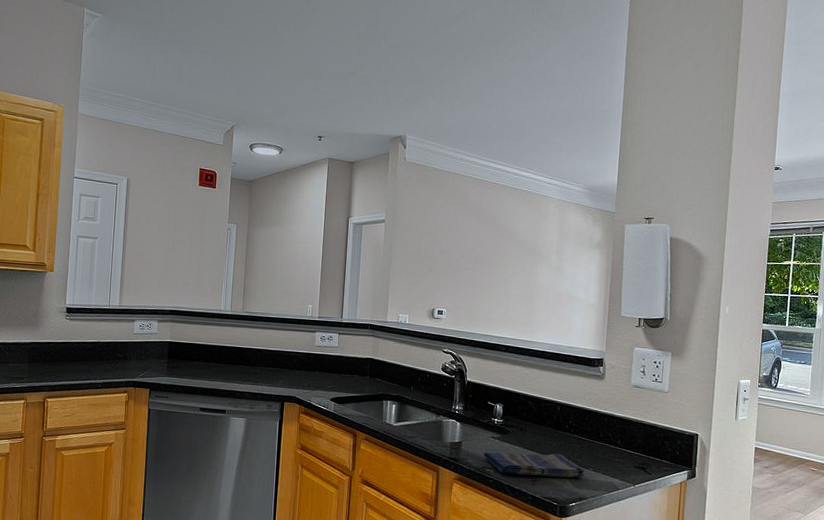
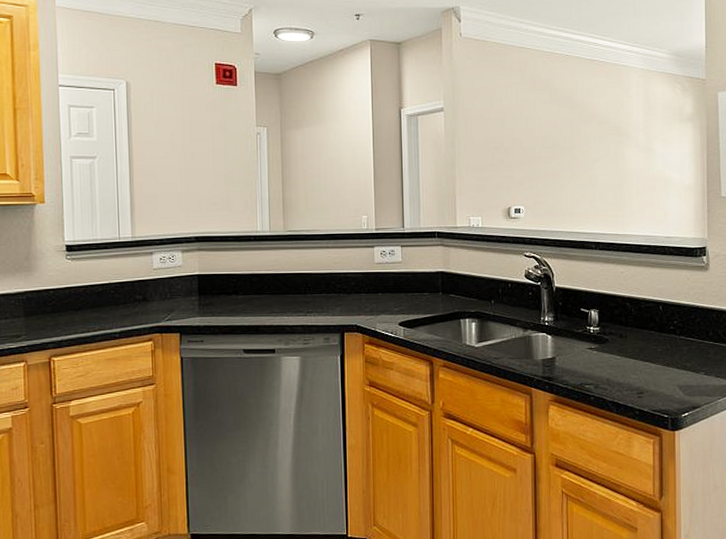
dish towel: present [483,452,585,478] -> none [581,359,695,389]

